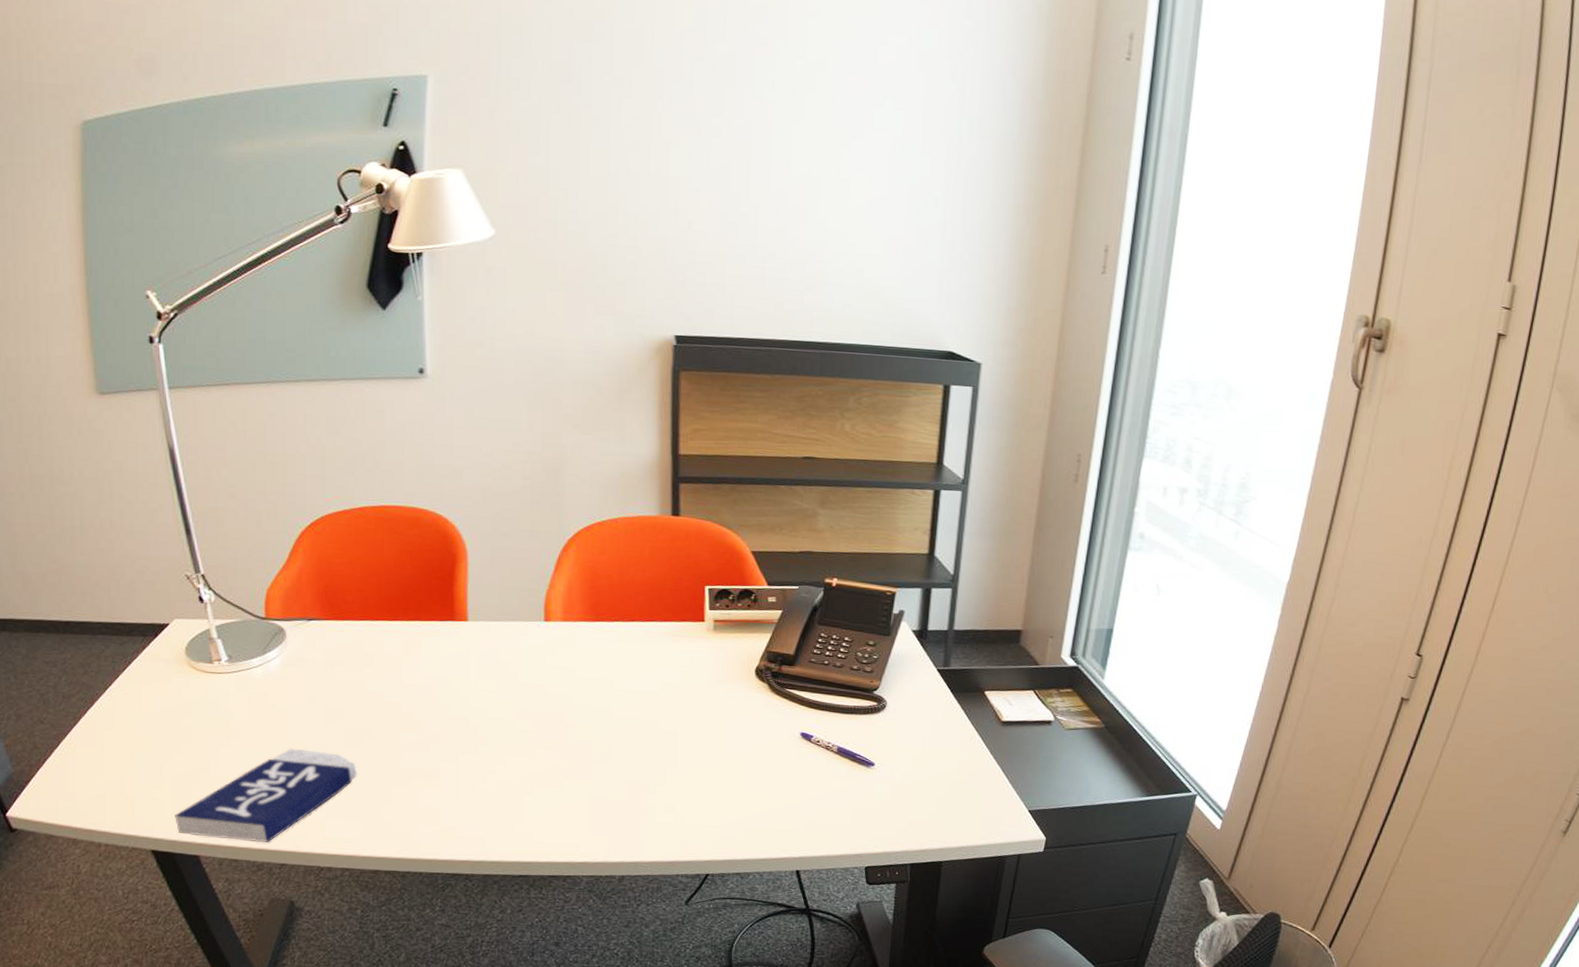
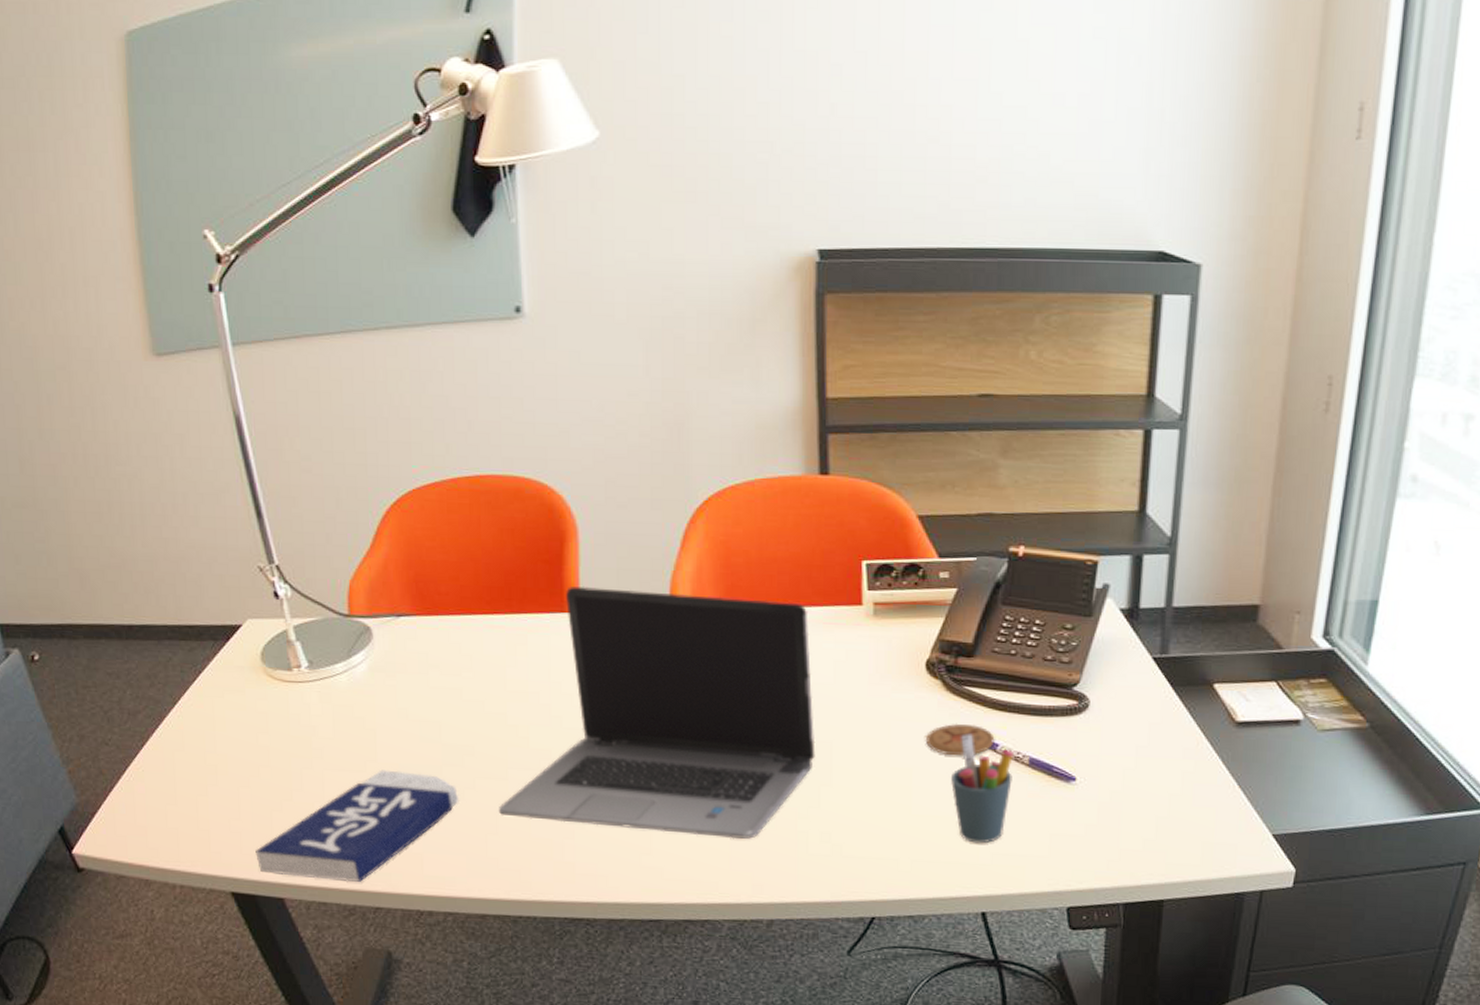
laptop computer: none [392,599,663,810] -> present [499,586,816,839]
coaster: none [754,718,810,745] -> present [926,723,995,756]
pen holder: none [774,727,825,815] -> present [951,734,1013,844]

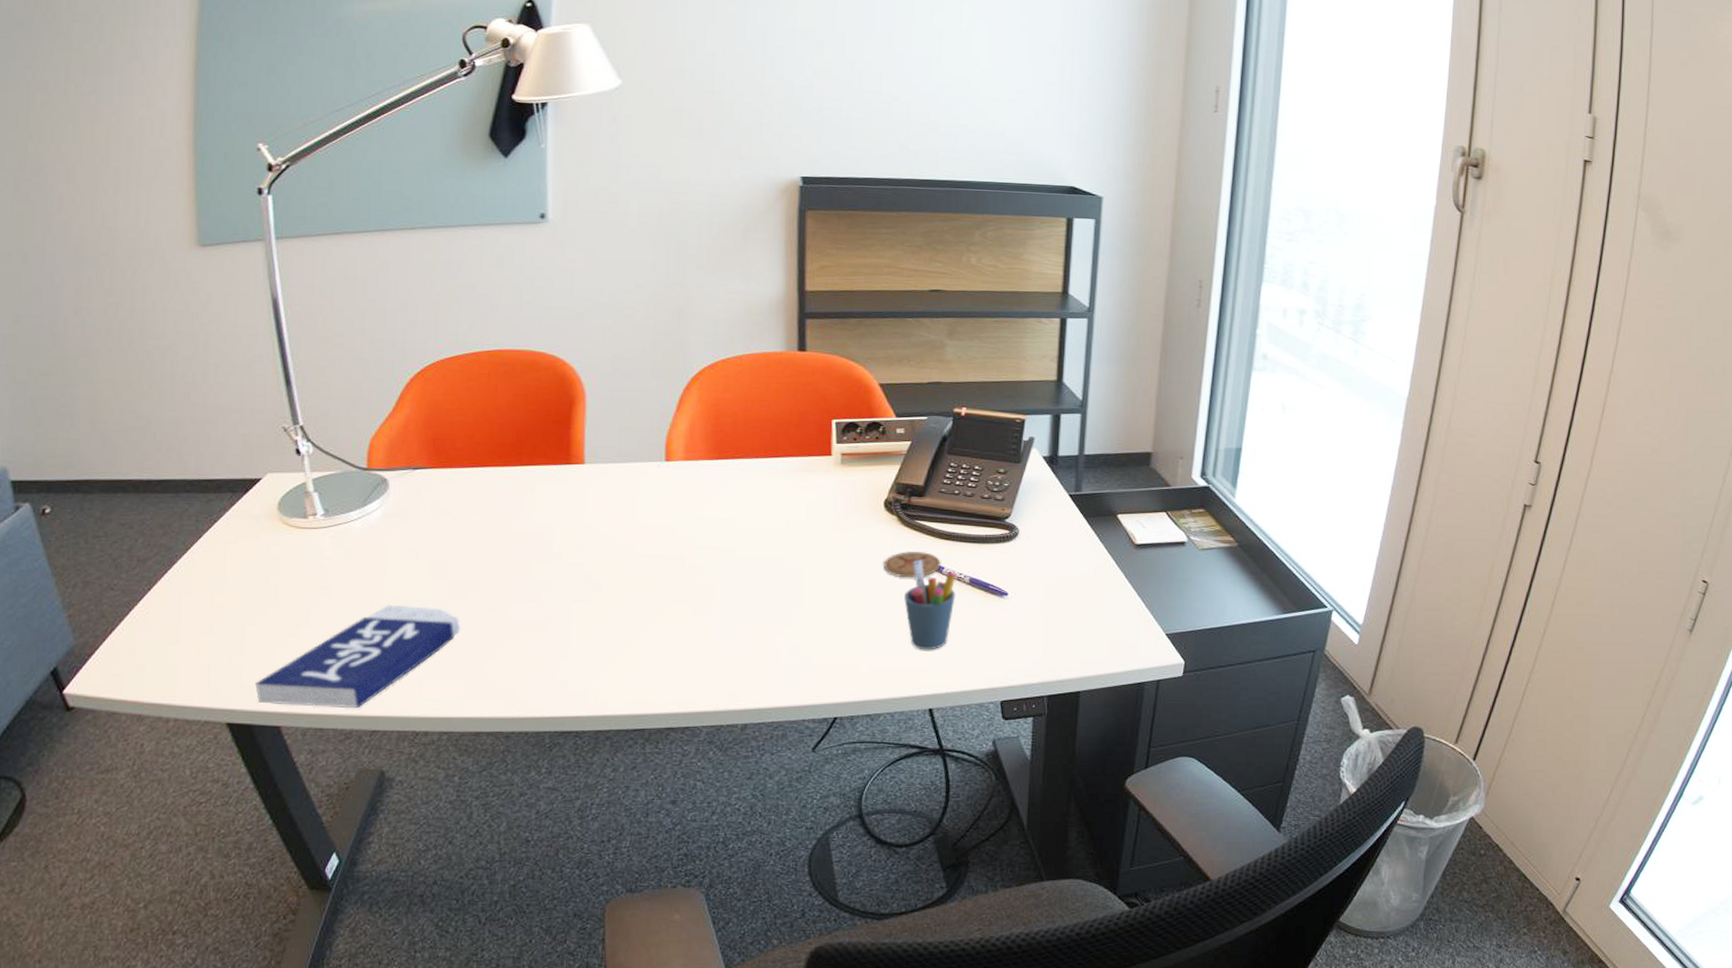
laptop computer: present [499,586,816,839] -> none [498,442,789,655]

